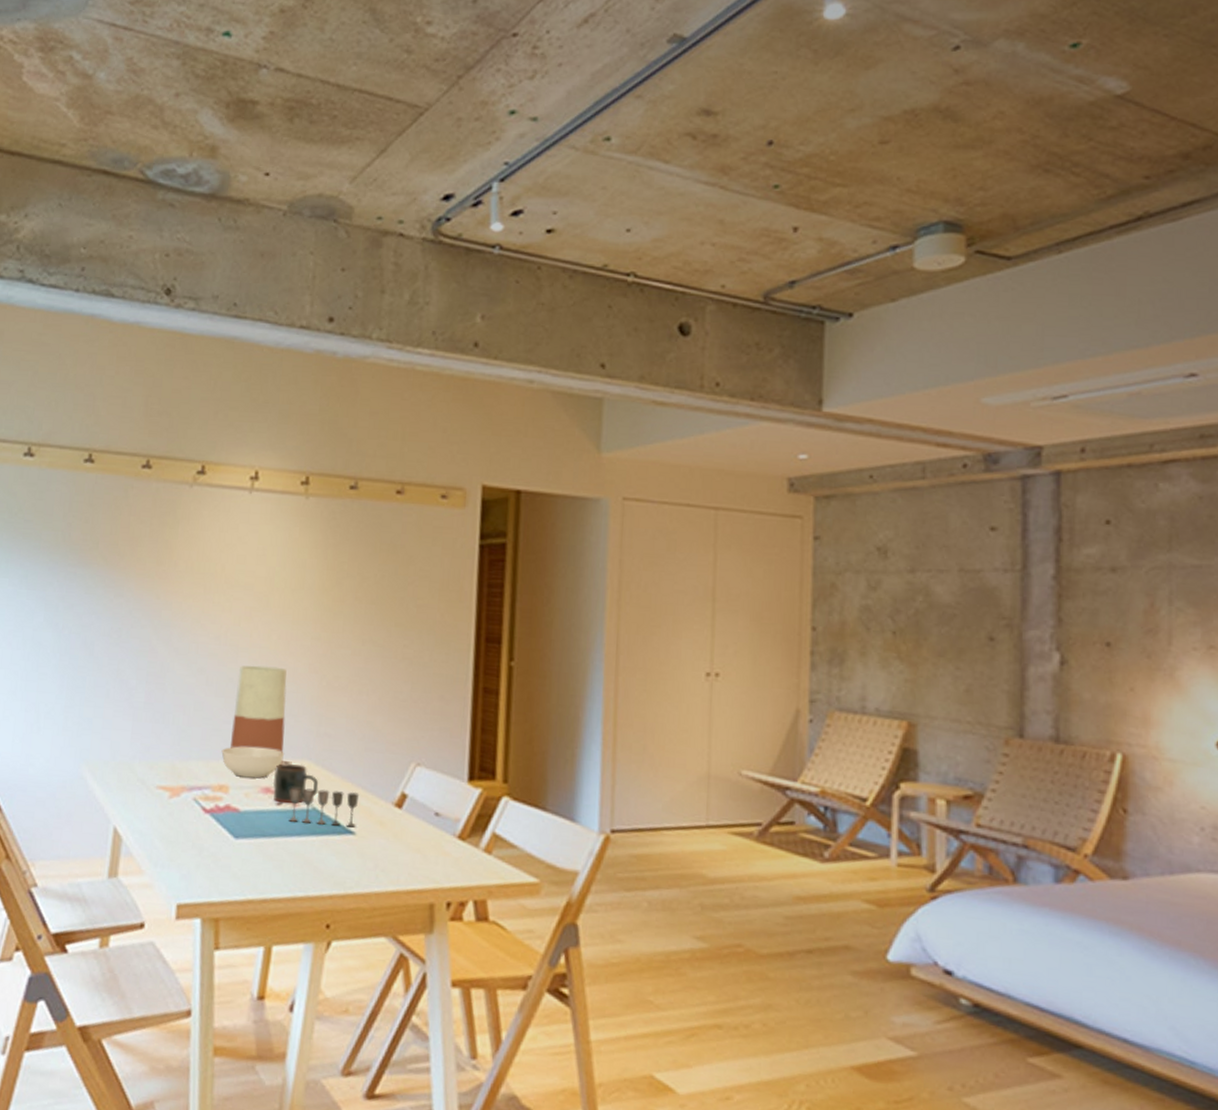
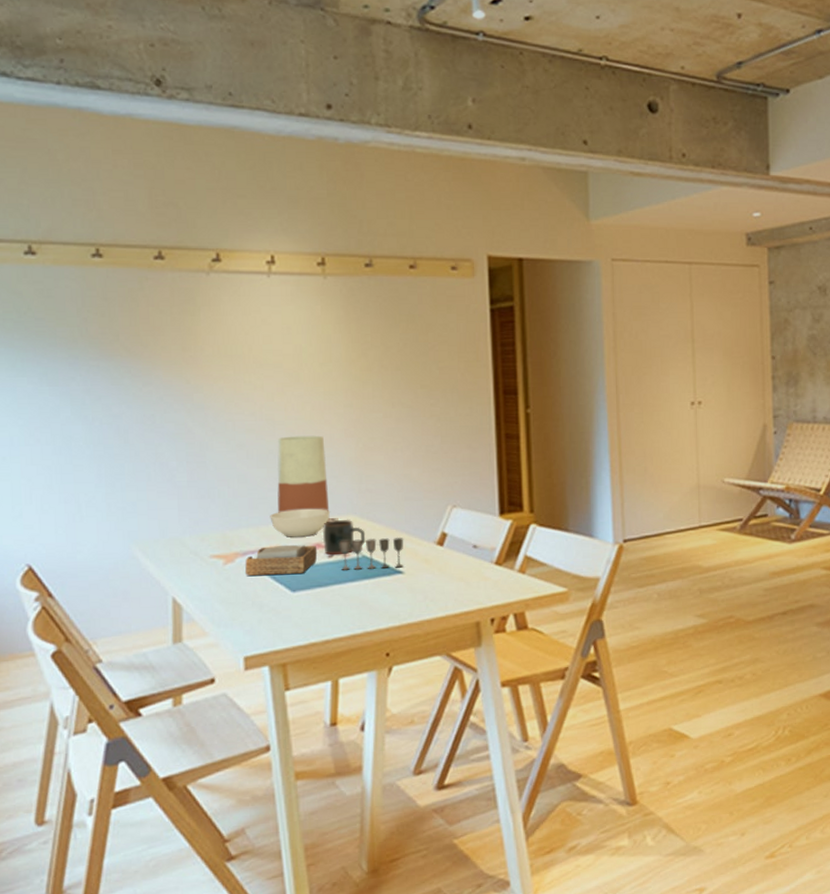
napkin holder: none [189,784,267,819] -> present [245,544,318,576]

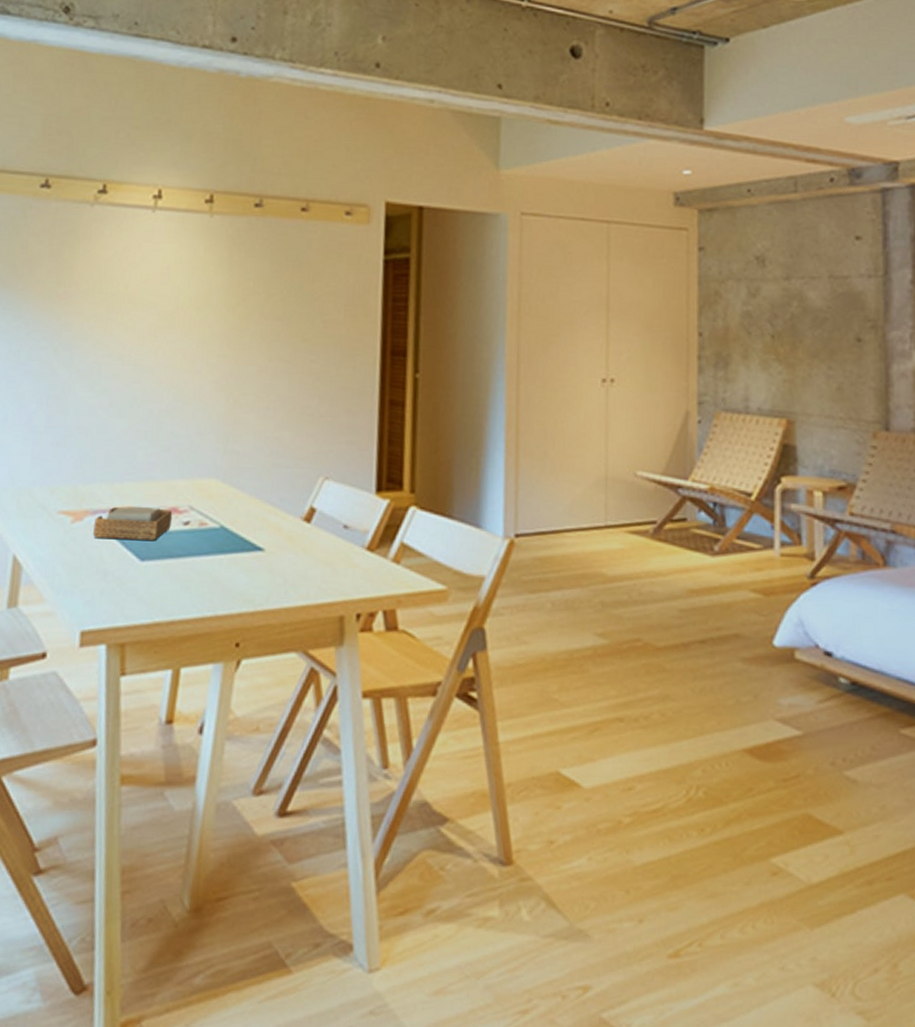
bowl: present [270,508,331,537] -> none [126,466,192,499]
vase: present [276,435,330,522] -> none [135,384,193,484]
mug: present [322,519,366,555] -> none [179,482,227,522]
wine glass: present [339,538,404,570] -> none [196,506,268,544]

